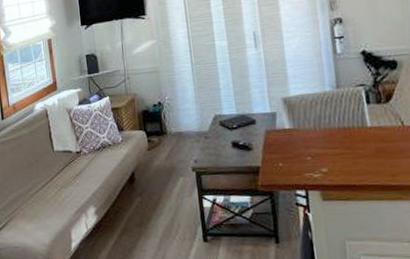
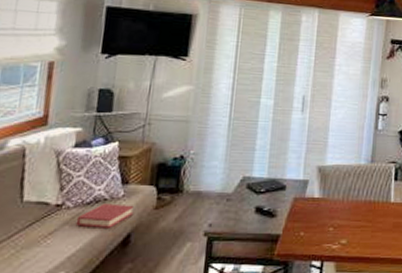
hardback book: none [92,148,133,169] -> present [76,203,134,228]

